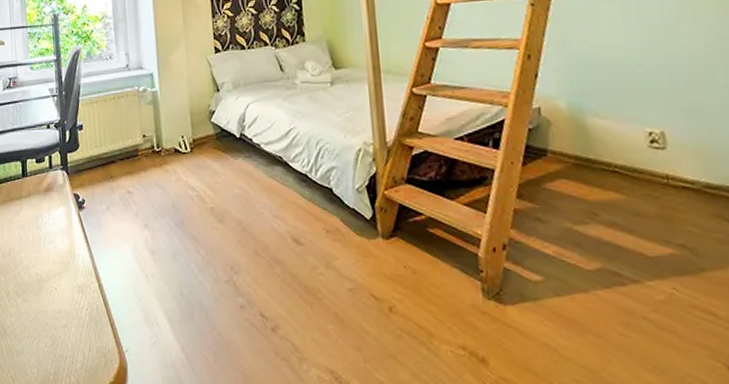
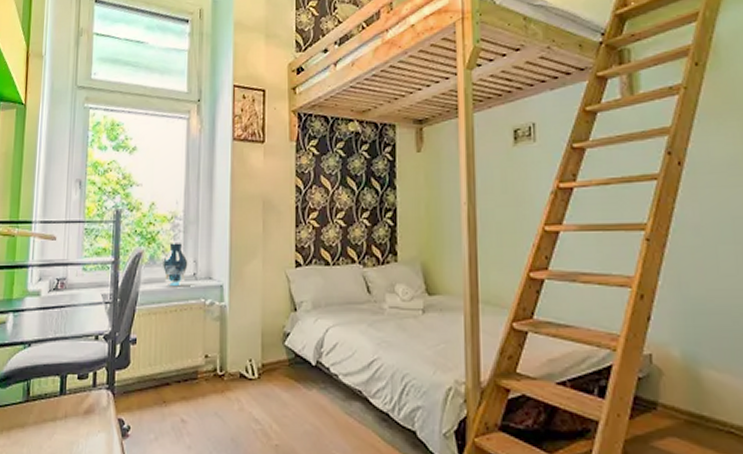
vase: none [99,39,121,78] -> present [163,243,188,287]

